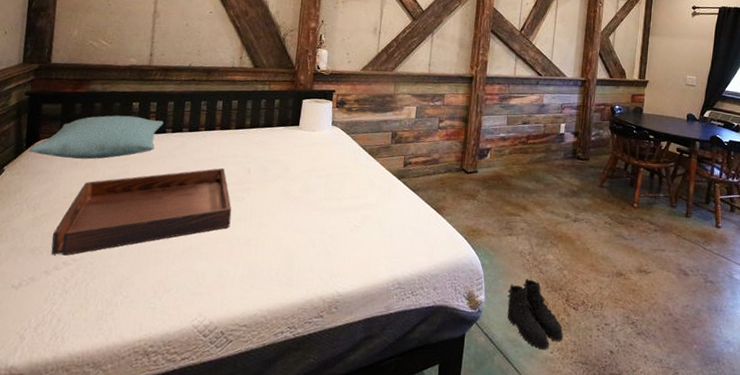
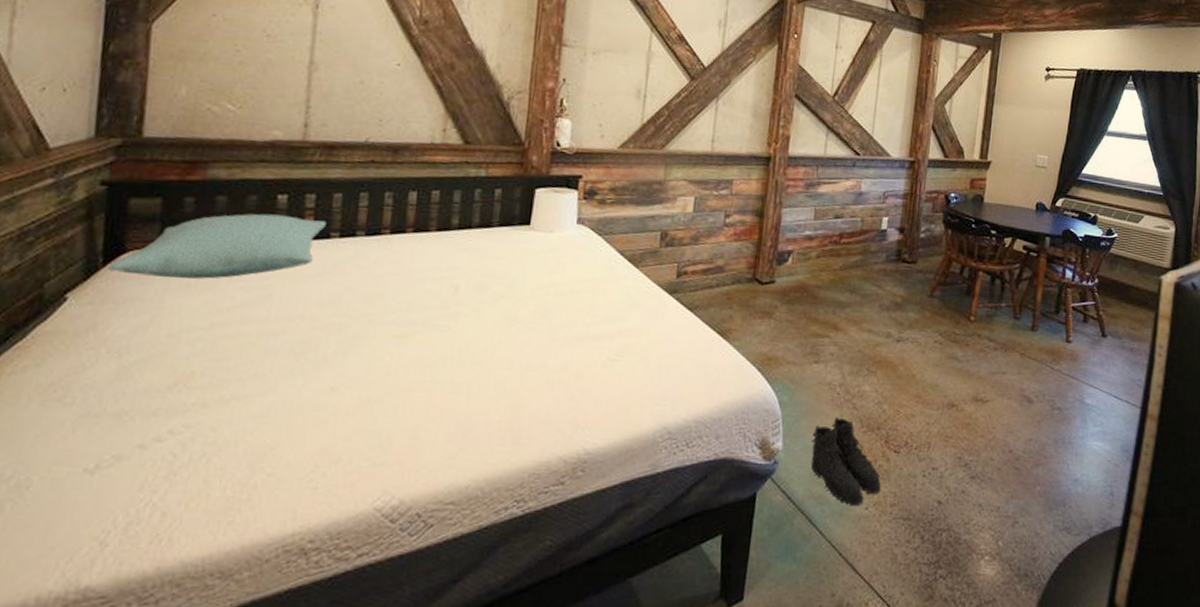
serving tray: present [51,167,232,256] -> none [148,285,432,421]

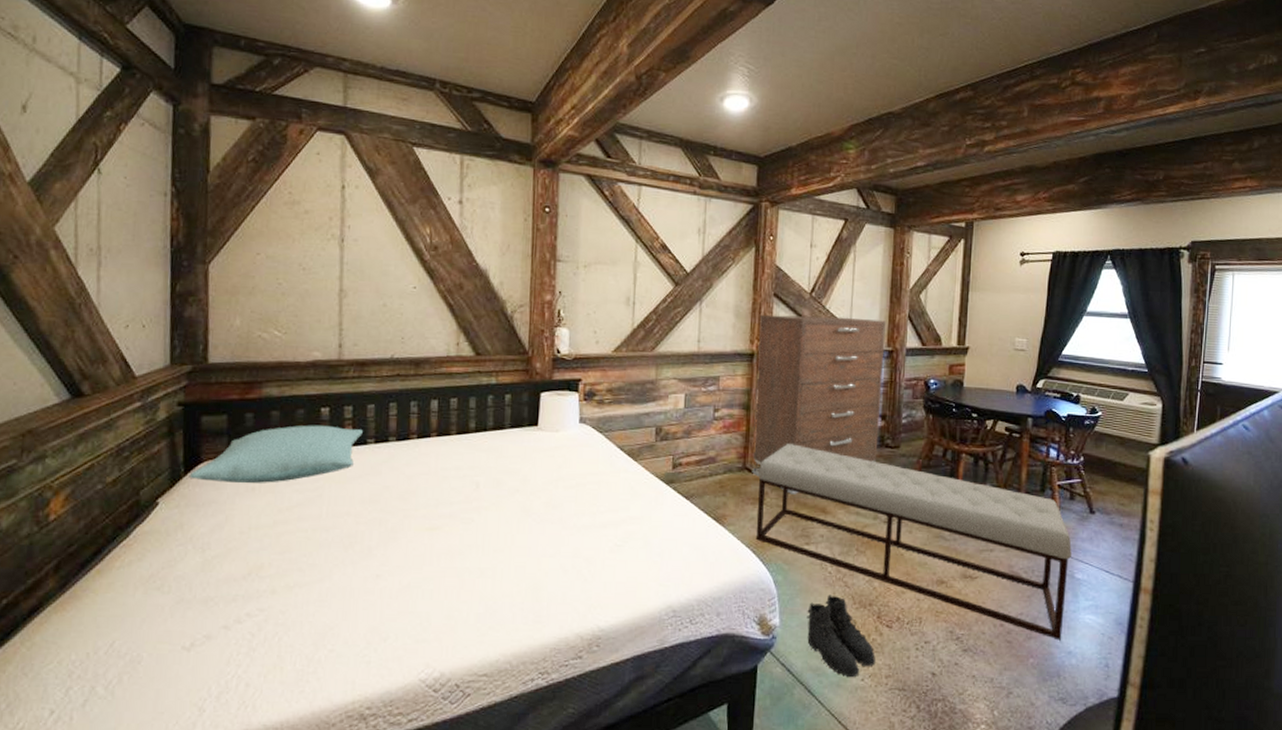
dresser: none [762,116,909,309] -> present [752,314,886,494]
bench: none [762,255,1083,468] -> present [755,444,1072,641]

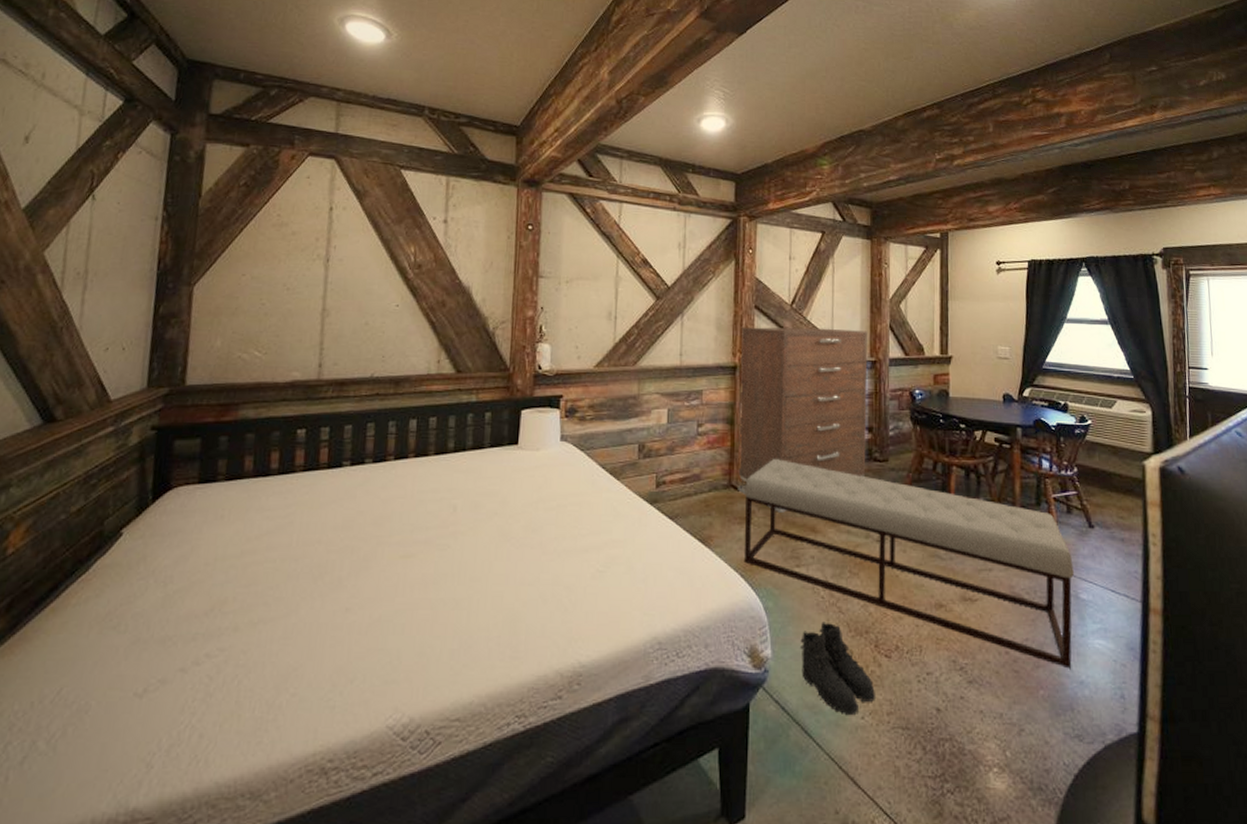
pillow: present [189,425,363,483] -> none [156,447,339,510]

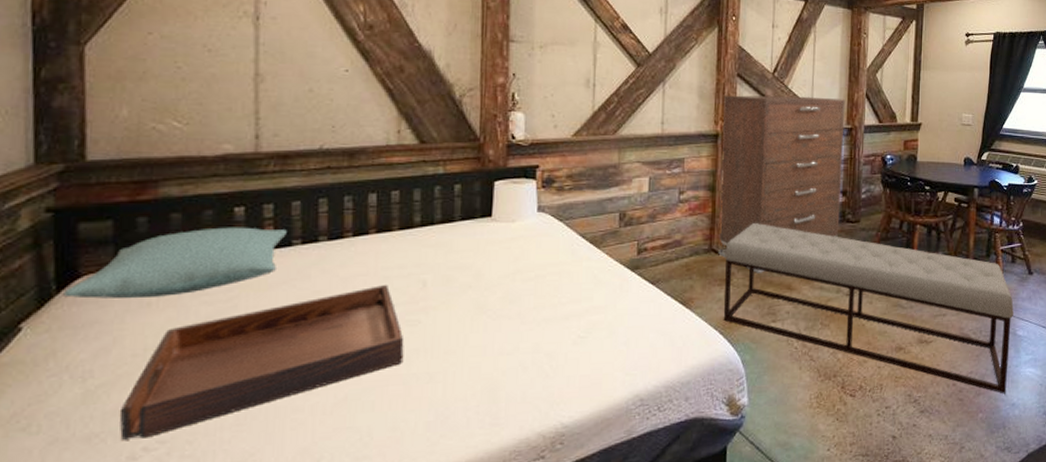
pillow: none [156,447,339,510] -> present [63,227,287,299]
serving tray: none [188,507,435,645] -> present [120,284,405,440]
boots: present [800,622,875,716] -> none [774,369,840,449]

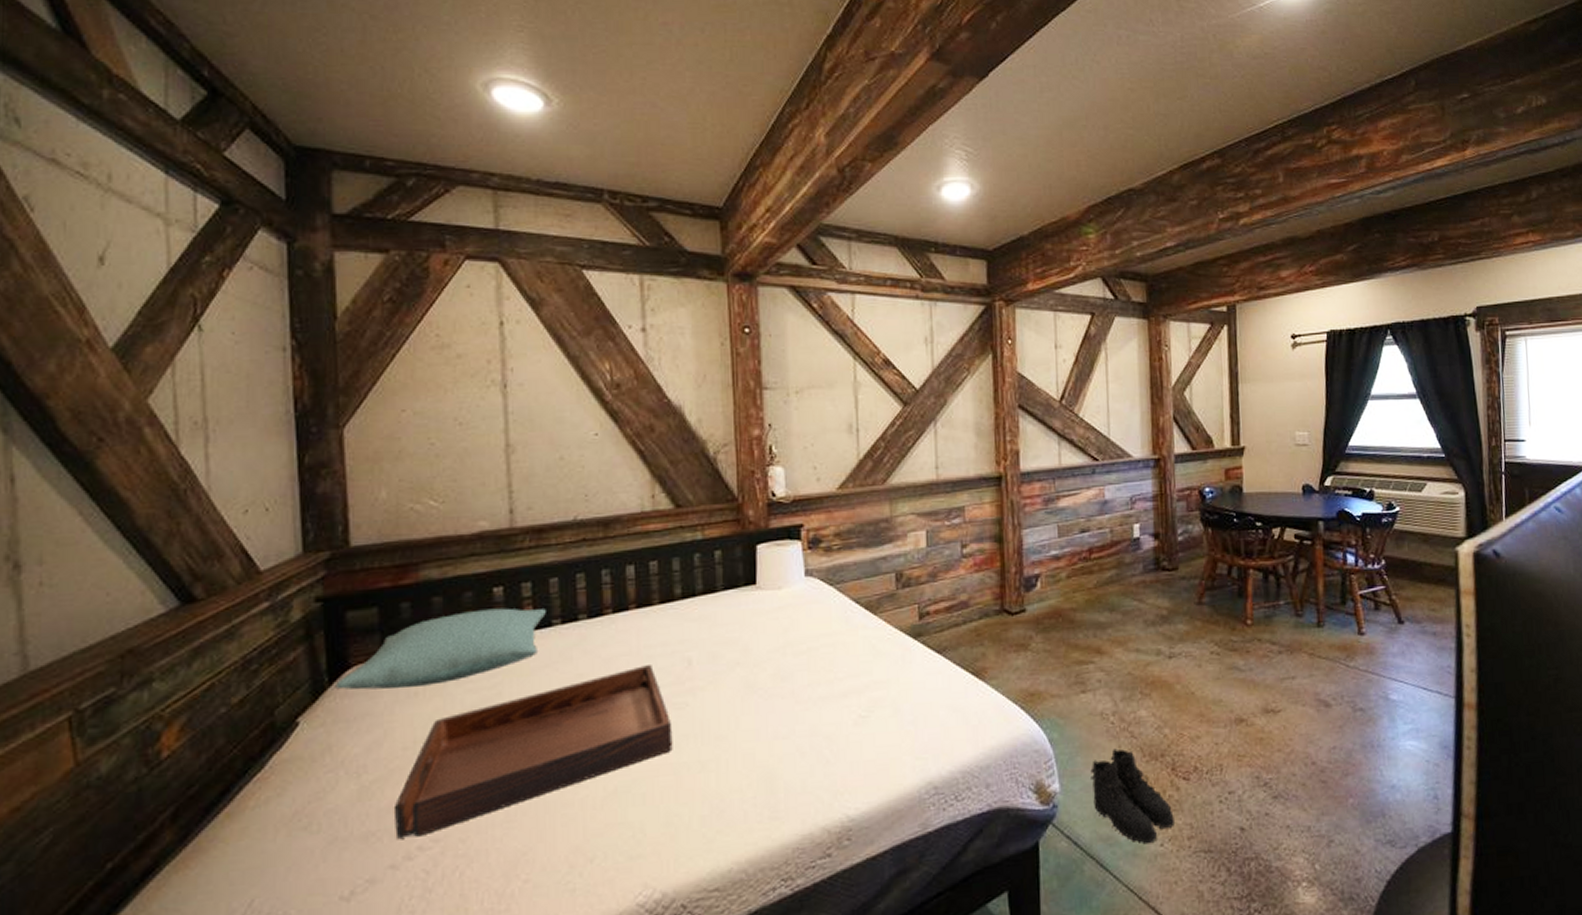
dresser: present [718,95,845,273] -> none [1005,425,1154,636]
bench: present [723,223,1014,394] -> none [1019,577,1383,774]
boots: none [774,369,840,449] -> present [1090,748,1174,845]

